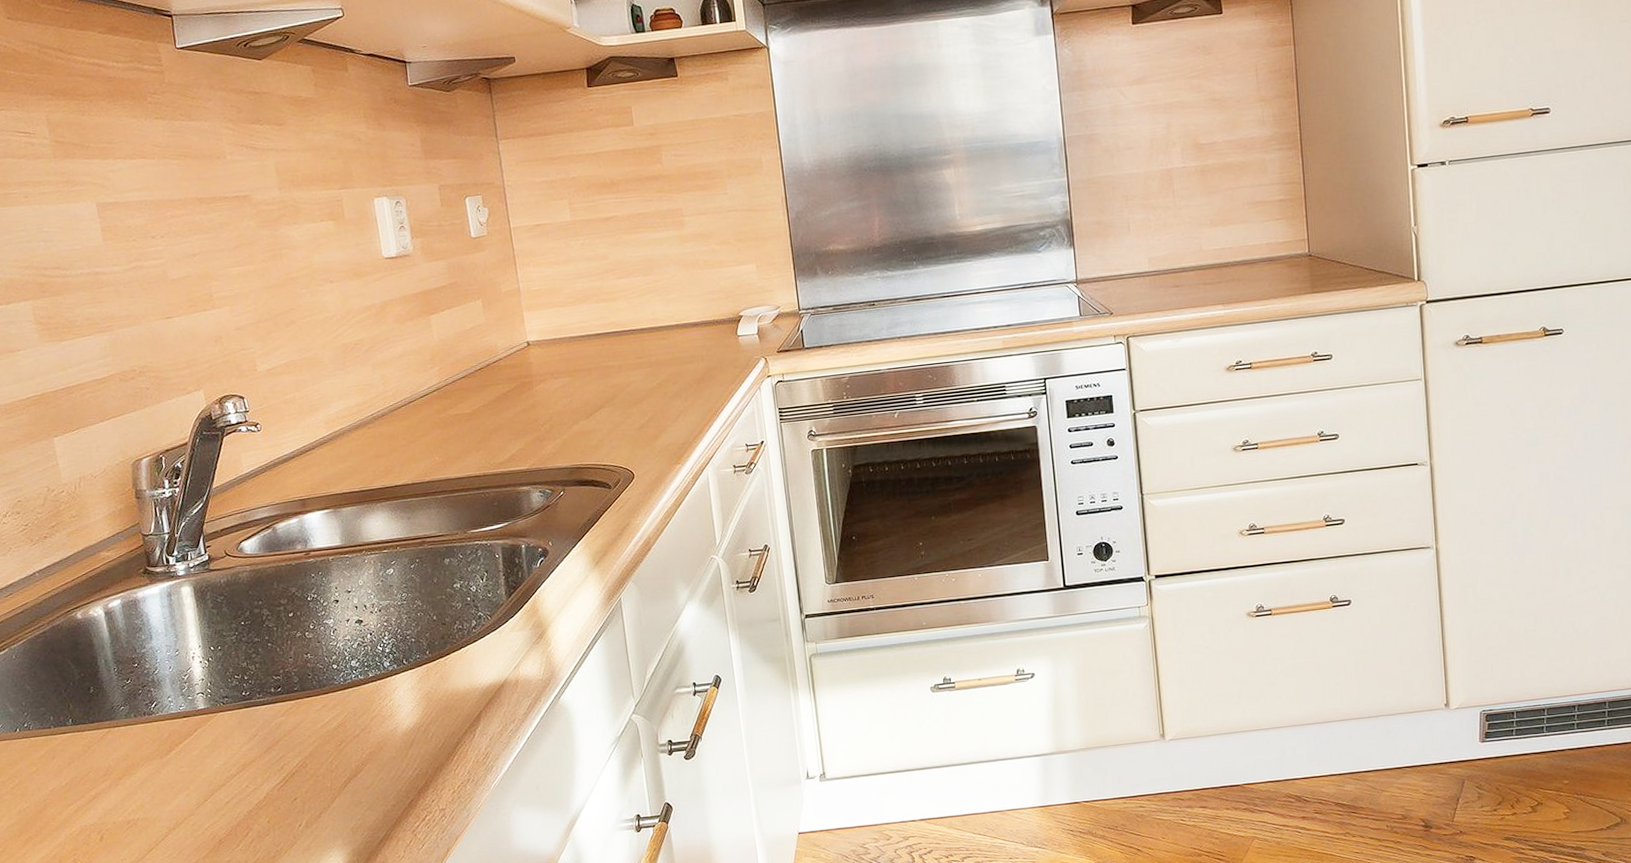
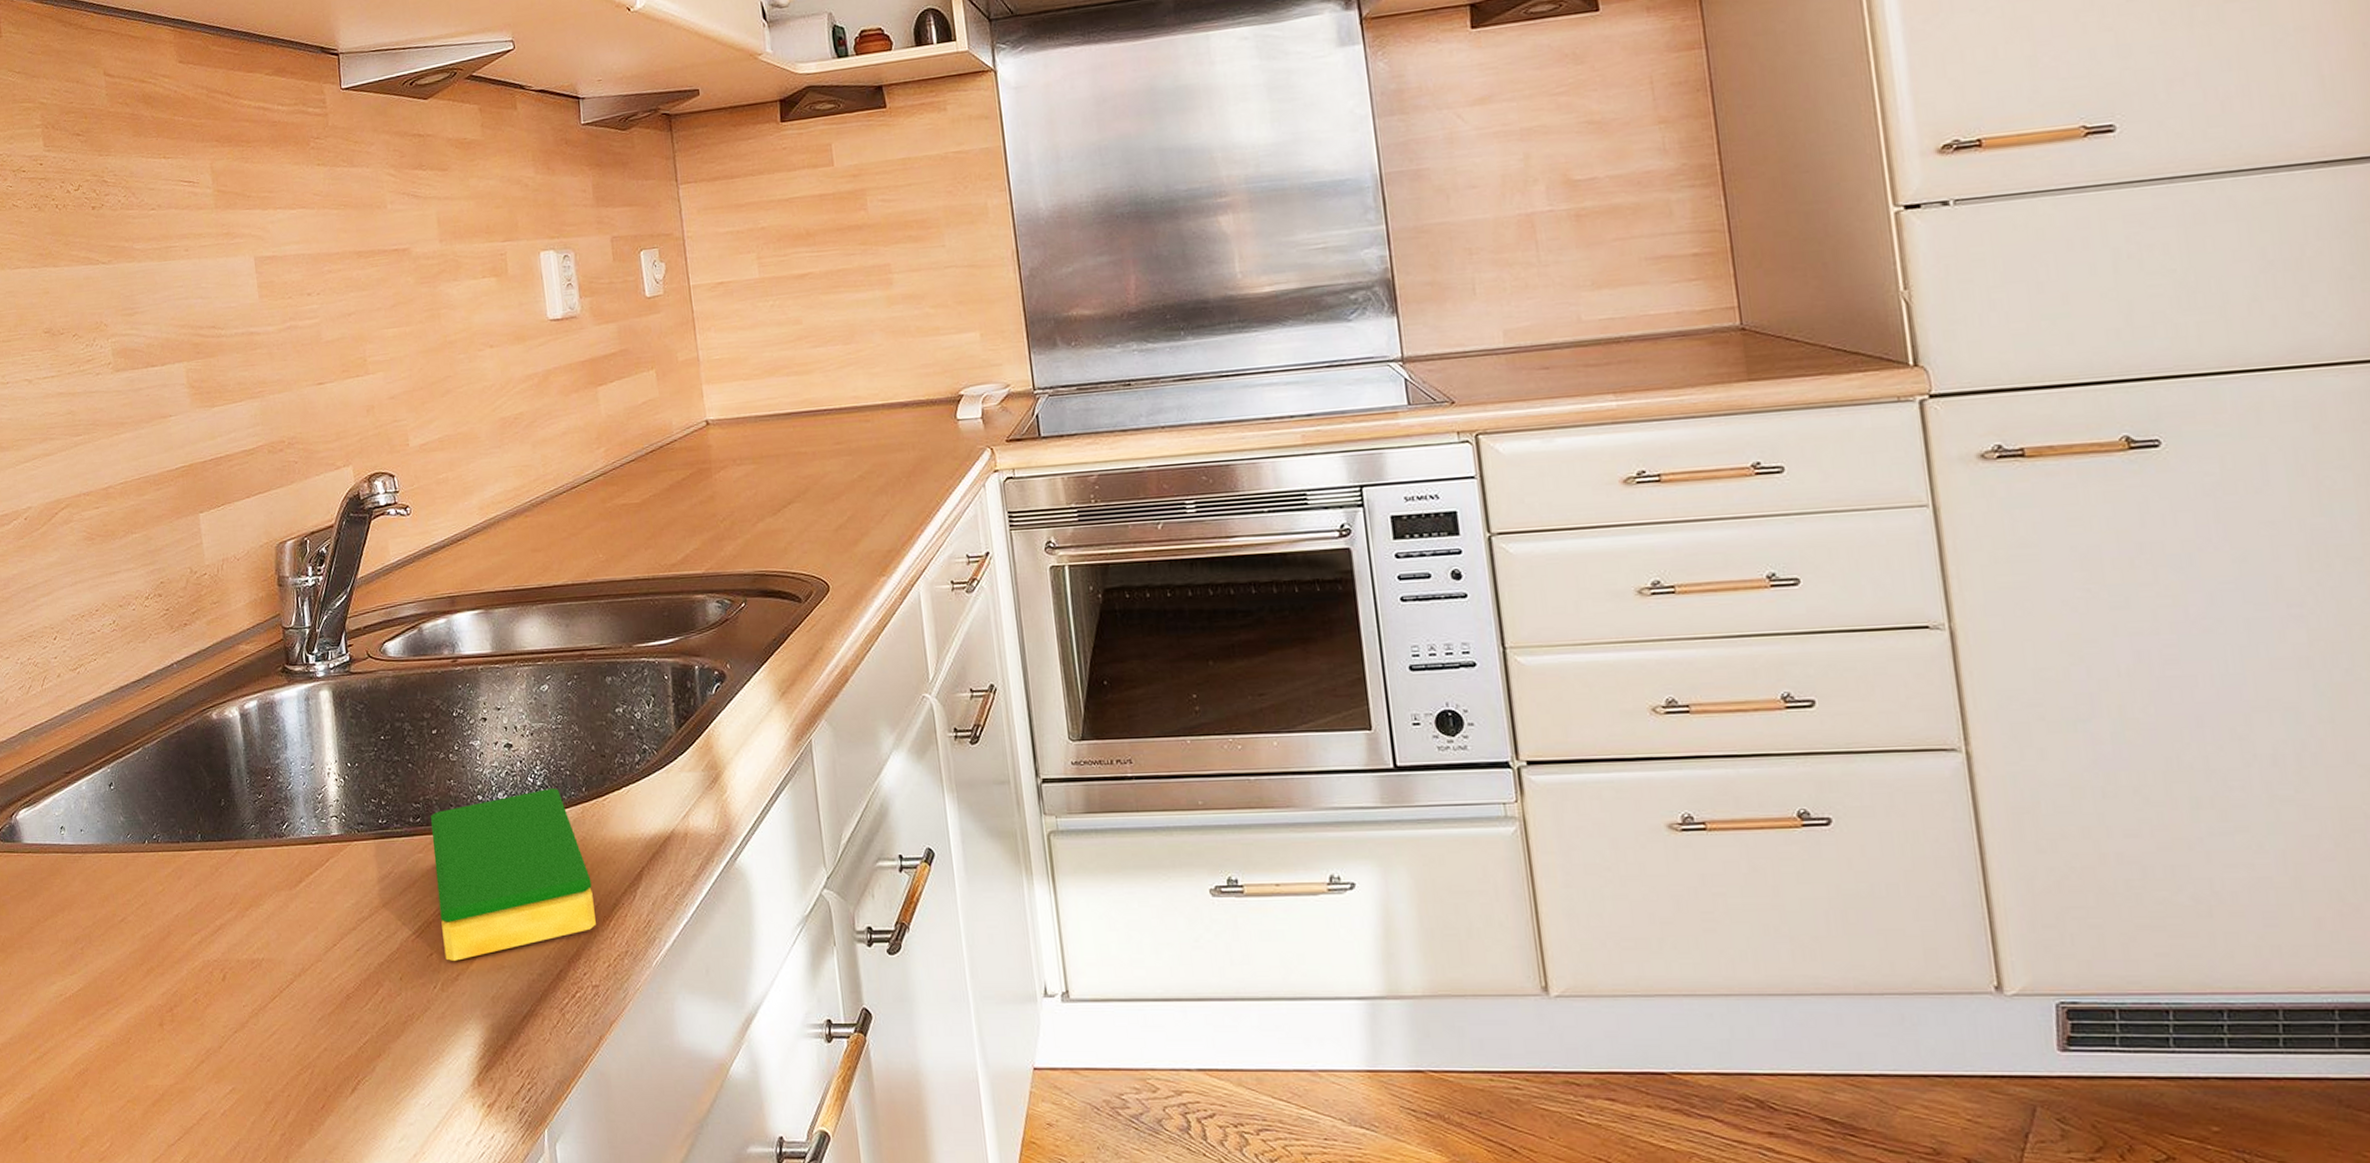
dish sponge: none [290,653,442,803] -> present [431,787,596,961]

